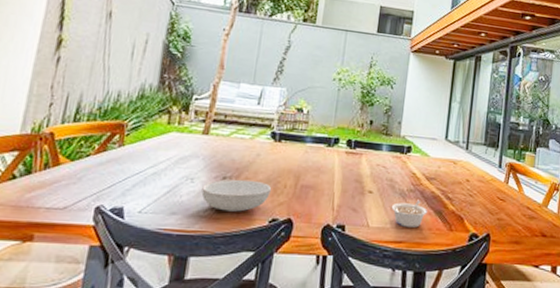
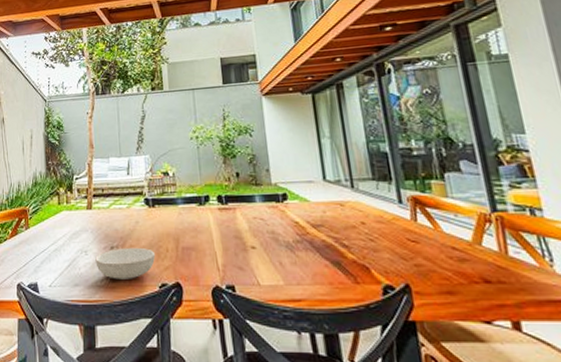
legume: present [391,200,427,228] -> none [279,251,323,283]

